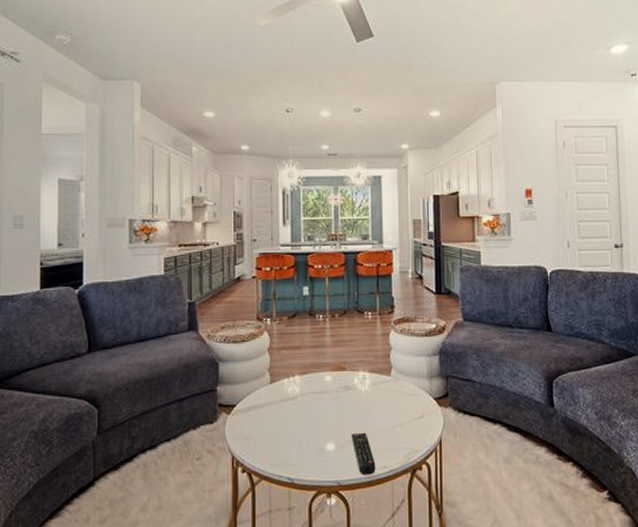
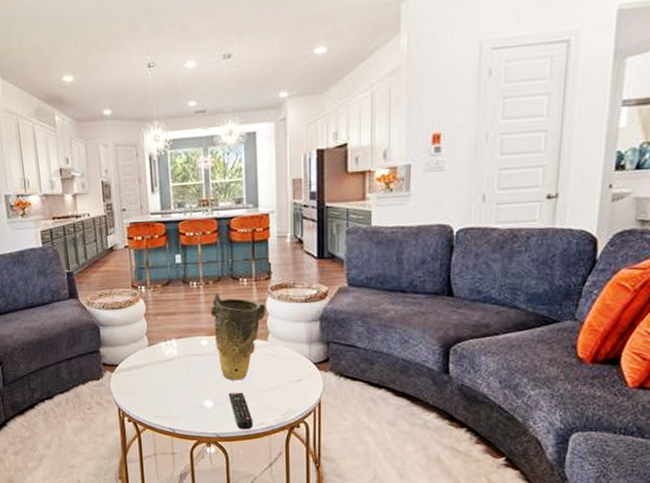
vase: none [335,326,390,420] -> present [210,293,266,381]

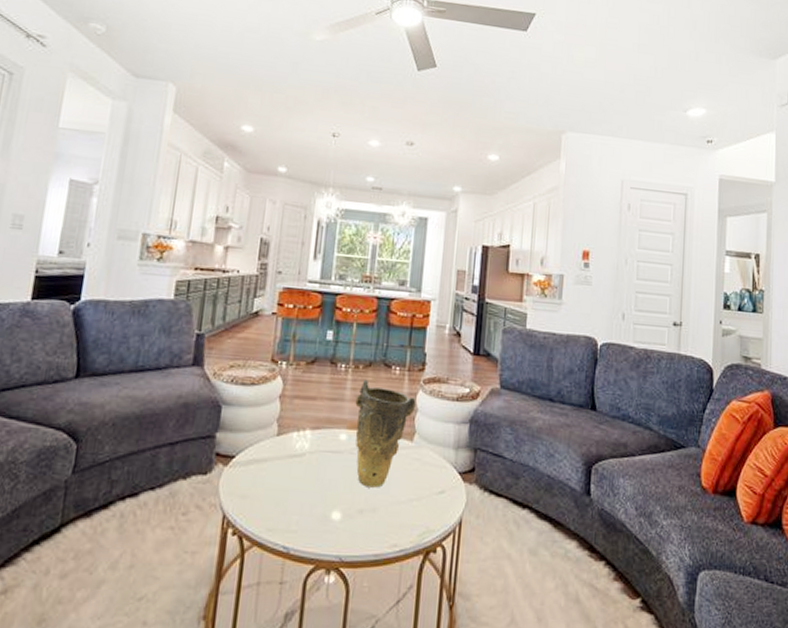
remote control: present [228,392,253,430] -> none [360,502,385,553]

